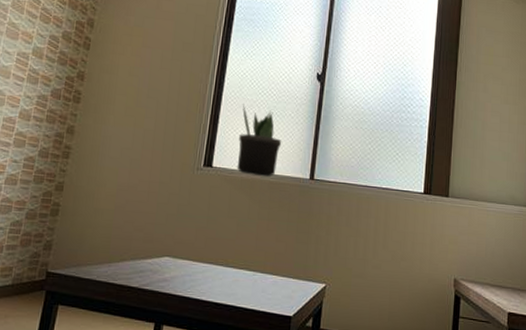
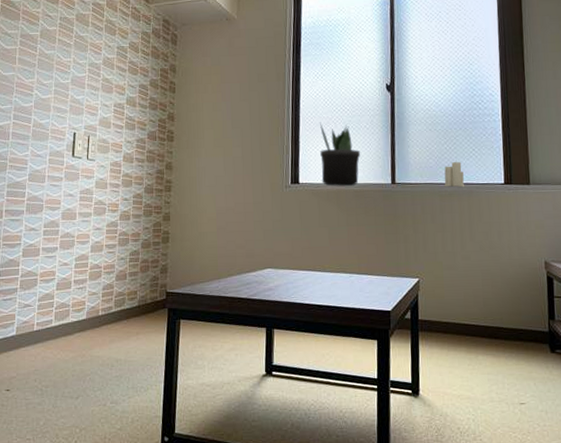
candle: none [363,162,385,192] -> present [444,160,465,188]

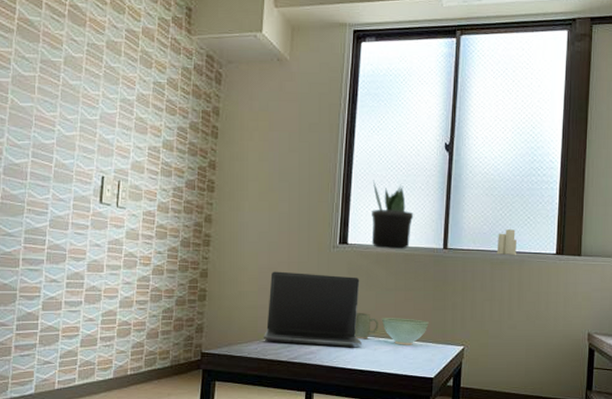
laptop computer: none [224,212,318,283] -> present [264,271,362,348]
mug: none [310,249,333,275] -> present [354,313,379,339]
bowl: none [335,252,382,280] -> present [381,318,429,345]

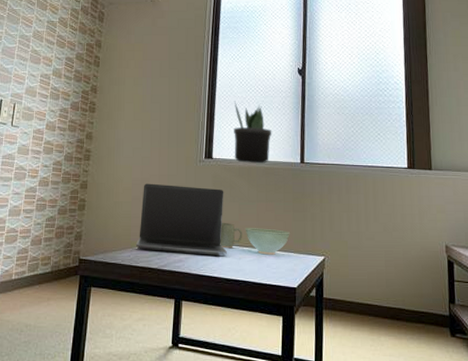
candle: present [496,227,517,256] -> none [350,143,371,170]

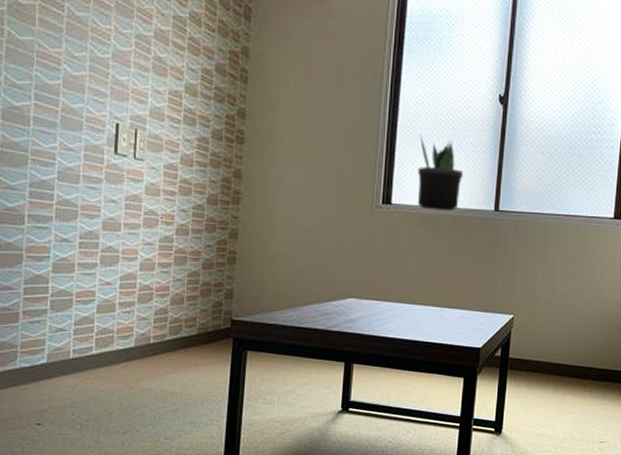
laptop computer: present [136,183,227,257] -> none [300,233,405,316]
mug: present [220,223,242,249] -> none [397,279,424,307]
bowl: present [245,228,290,255] -> none [426,284,477,314]

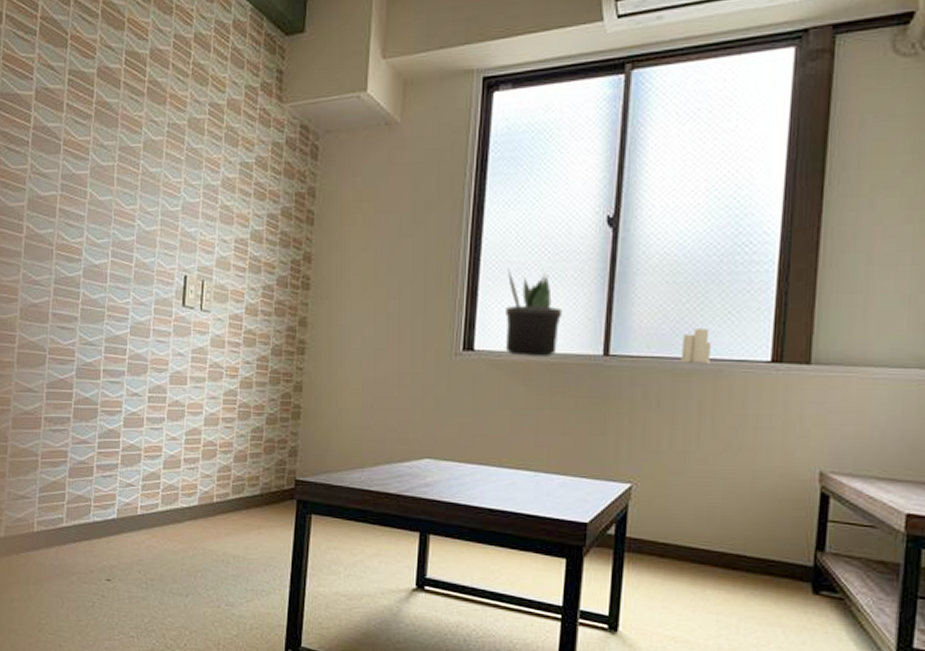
candle: none [551,188,573,220] -> present [680,325,712,365]

